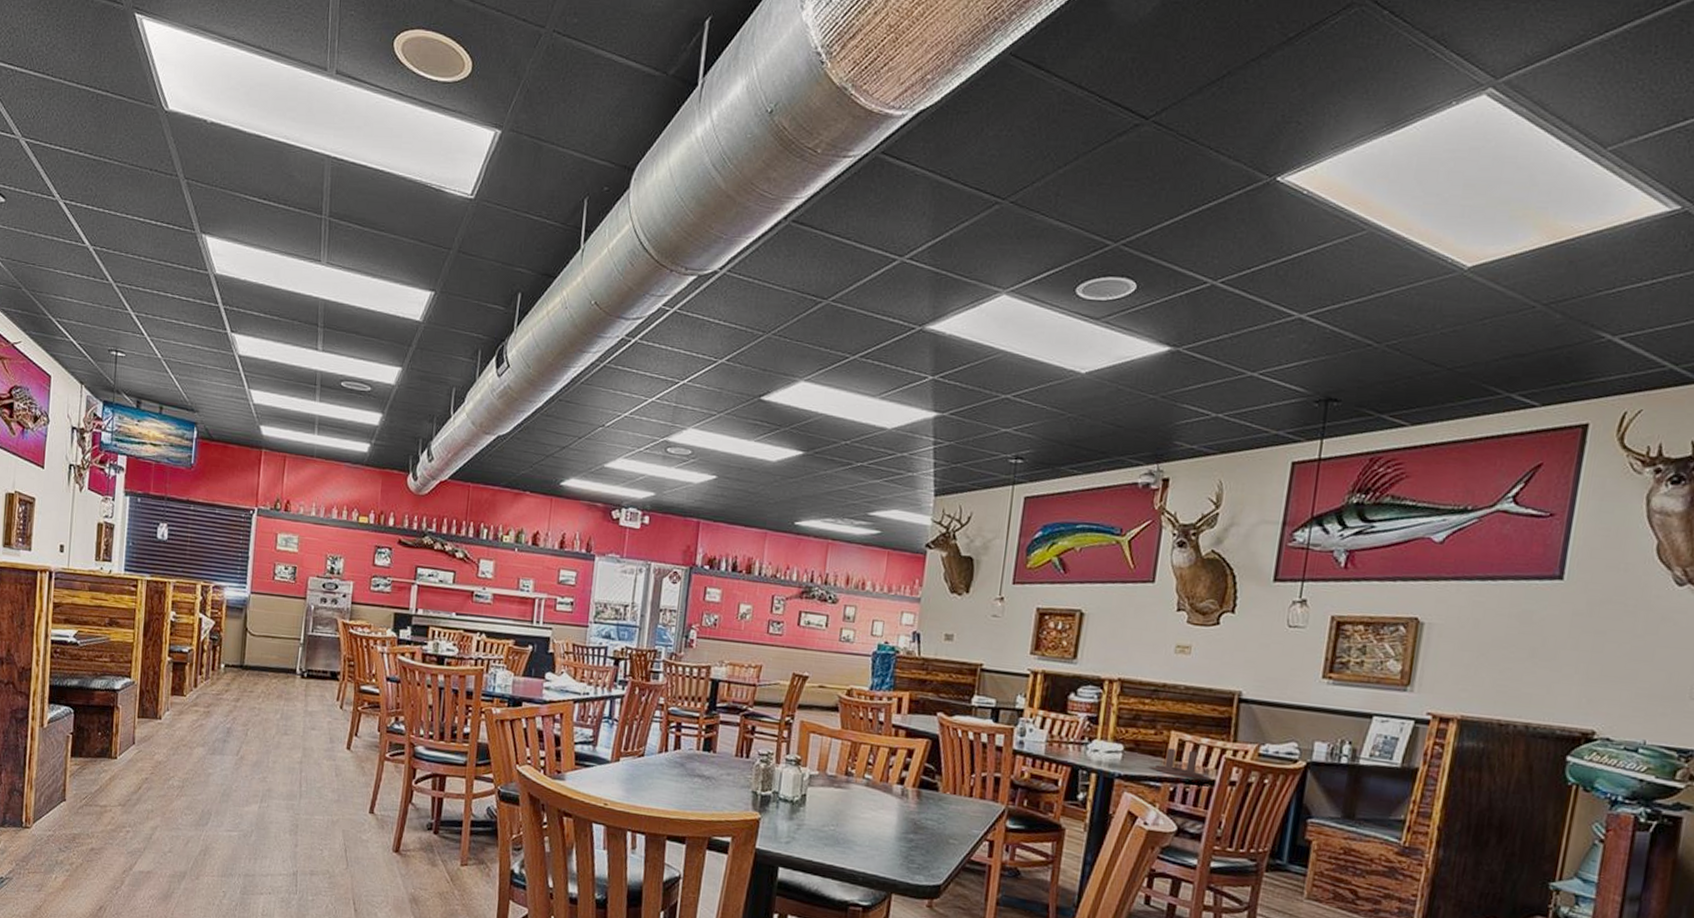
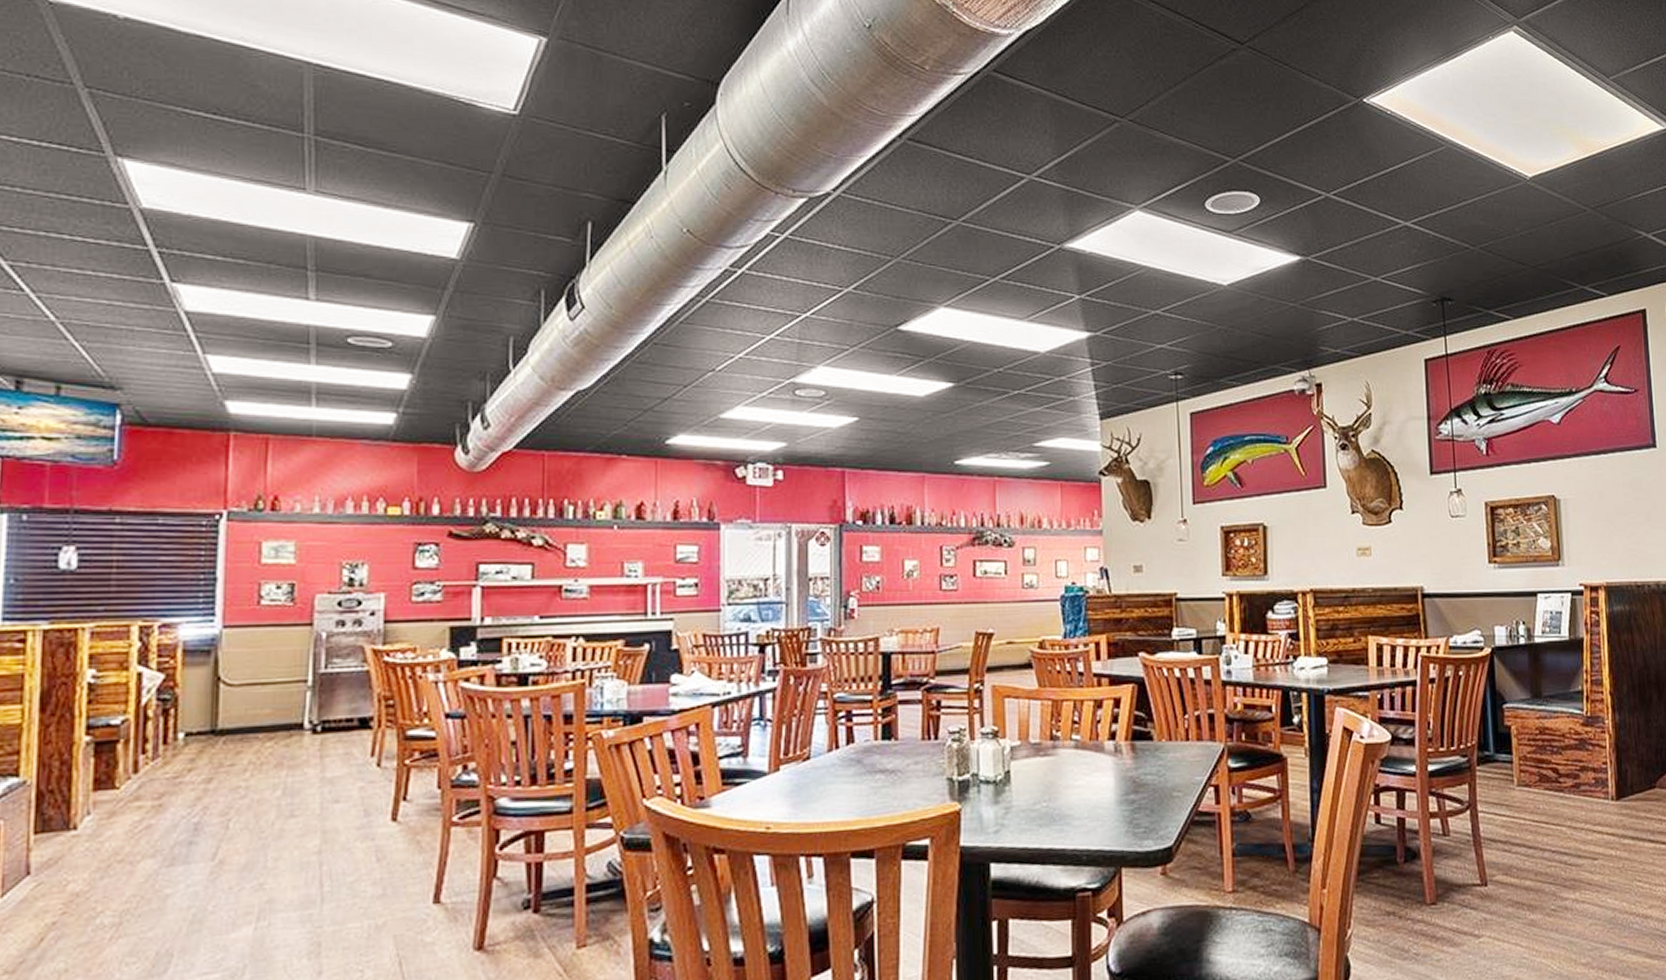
napkin holder: present [1148,748,1211,780] -> none [1354,653,1412,682]

